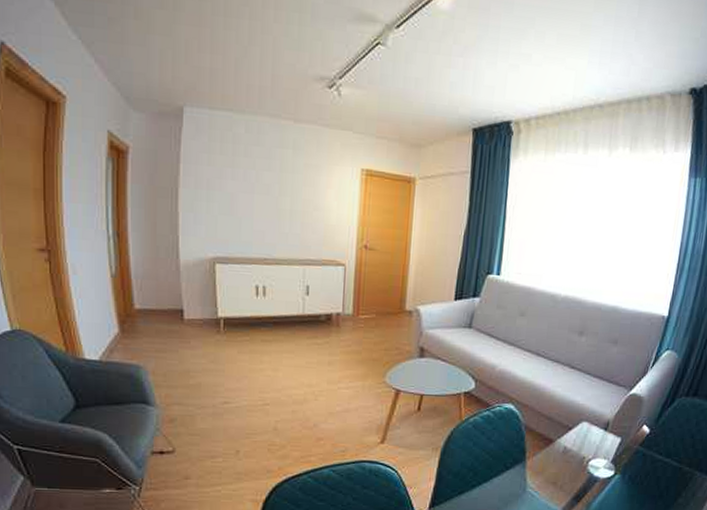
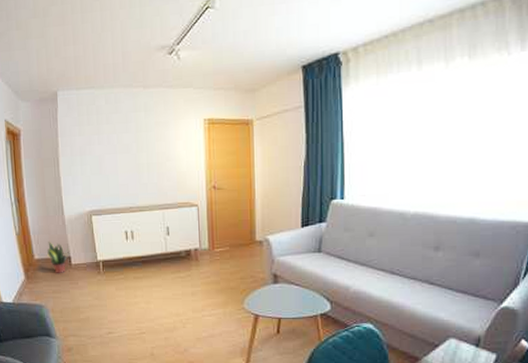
potted plant: none [153,289,183,330] -> present [47,242,70,274]

